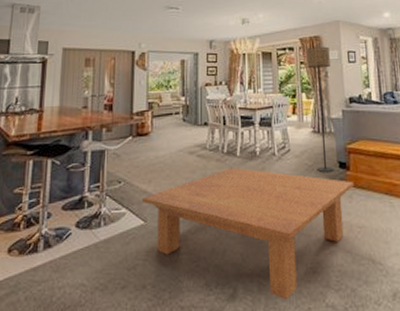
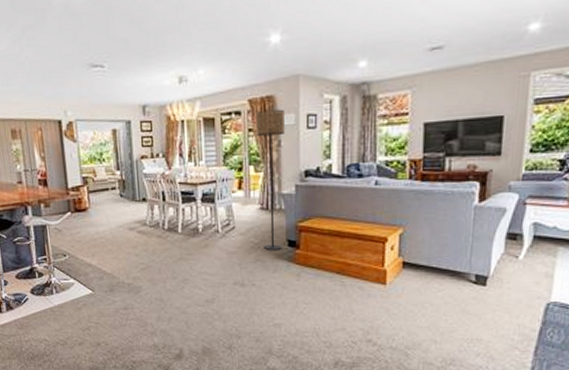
coffee table: present [141,167,354,300] -> none [87,244,304,362]

